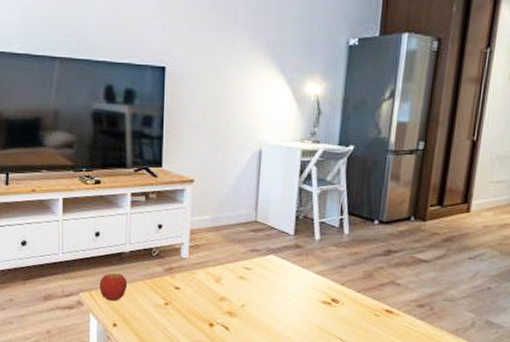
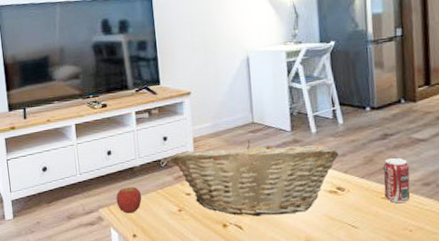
fruit basket: none [163,239,339,320] -> present [170,140,339,217]
beverage can: none [378,276,408,322] -> present [383,158,411,204]

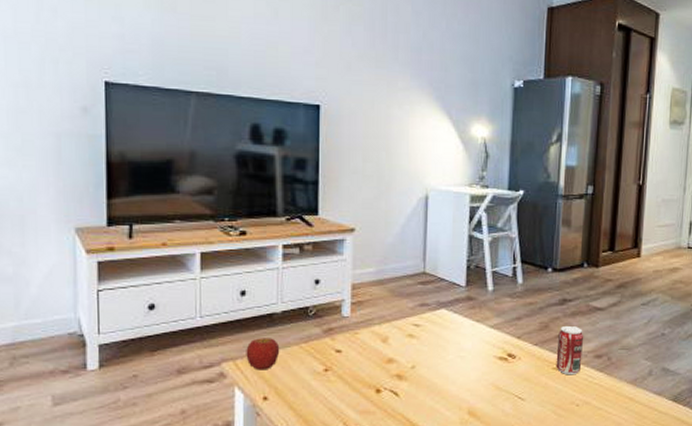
fruit basket: present [170,140,339,217] -> none [321,292,514,382]

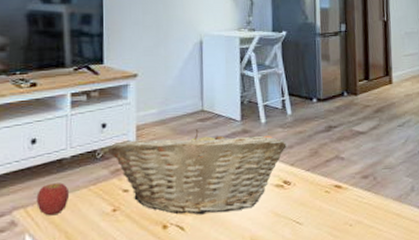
fruit basket: none [321,292,514,382] -> present [108,129,287,215]
beverage can: present [556,326,584,375] -> none [327,150,351,197]

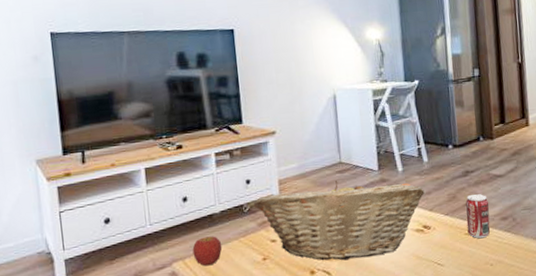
beverage can: none [327,150,351,197] -> present [466,194,490,239]

